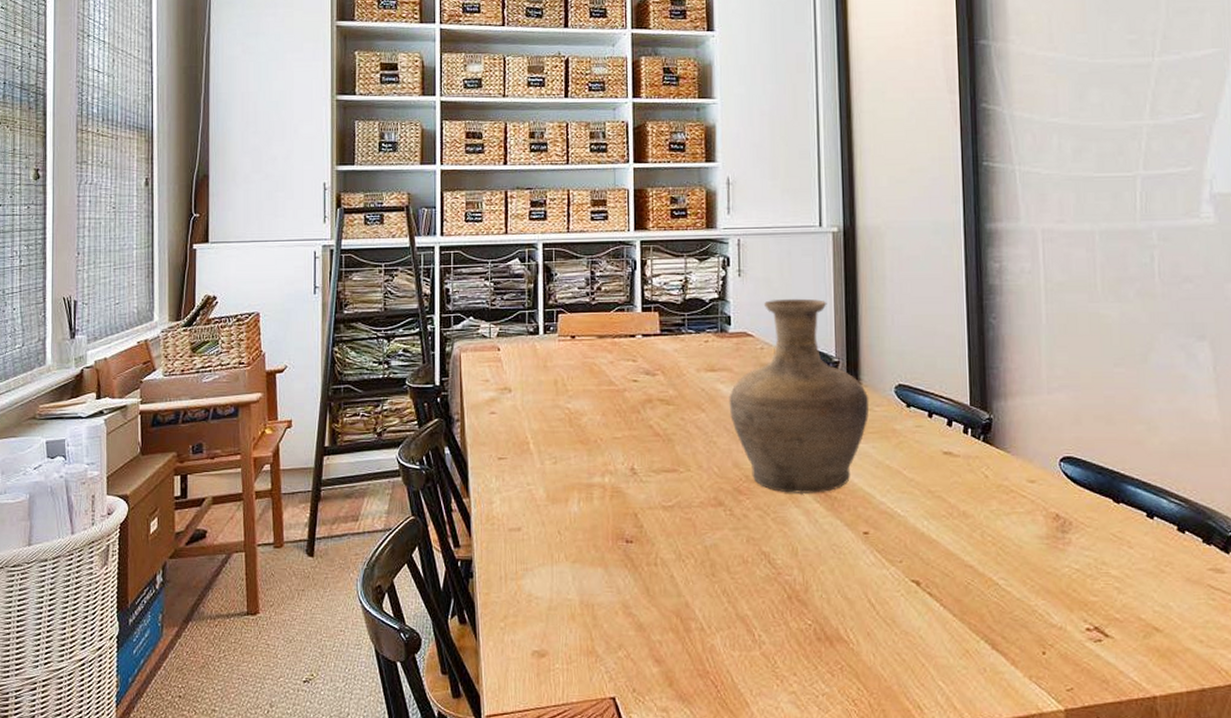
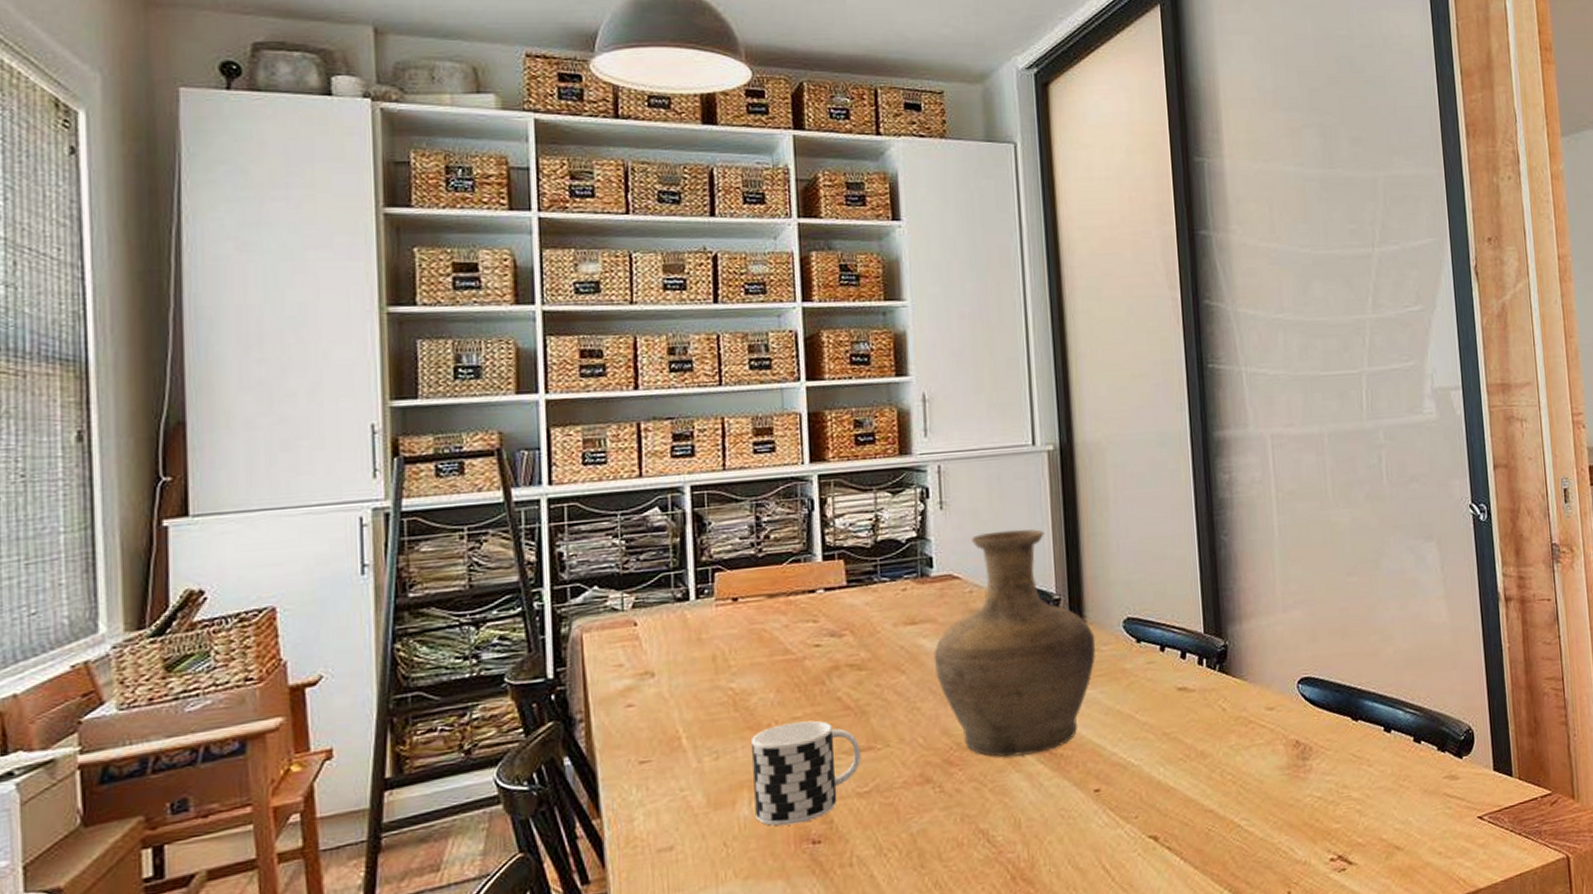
cup: none [582,442,667,524] -> present [752,720,862,826]

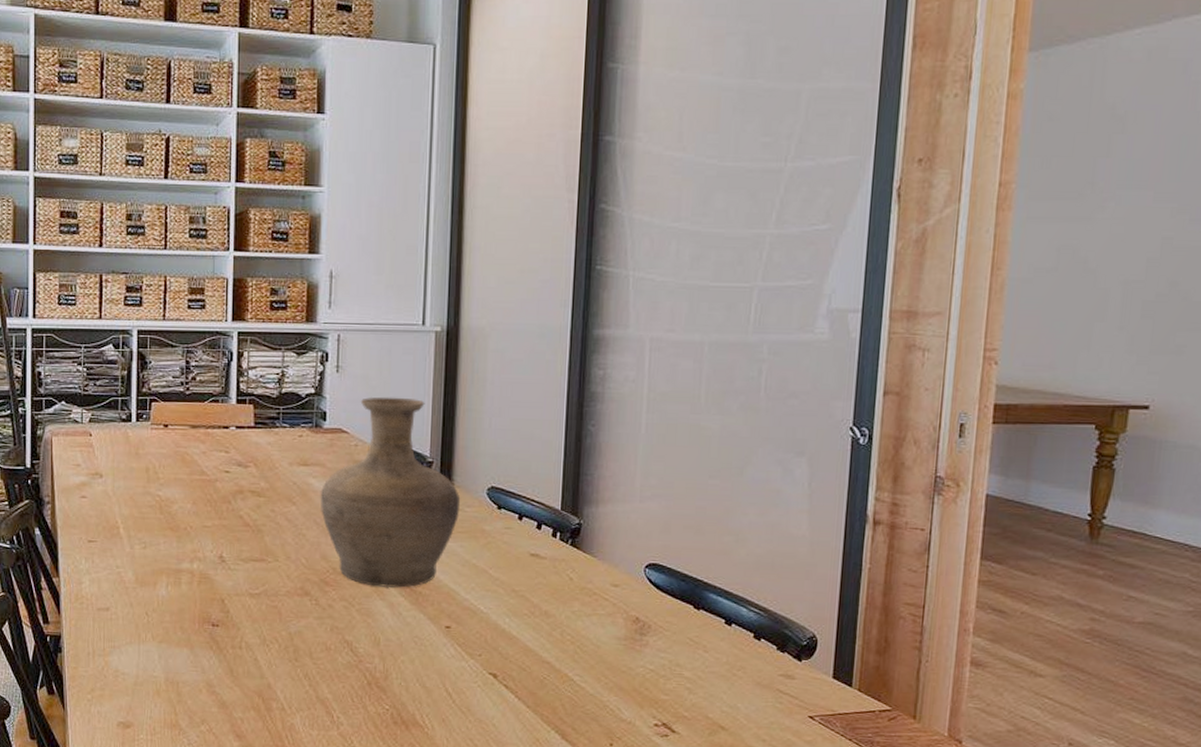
cup: present [752,720,862,826] -> none [171,529,255,609]

